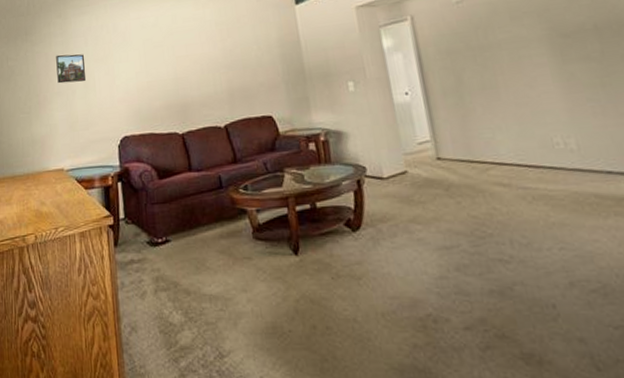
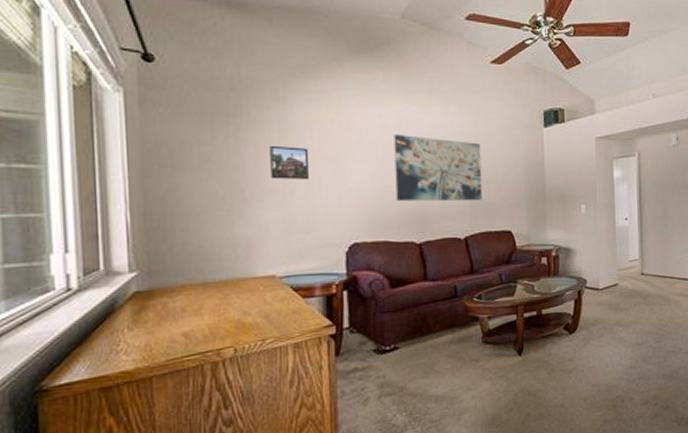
wall art: none [152,30,239,95] -> present [394,134,483,202]

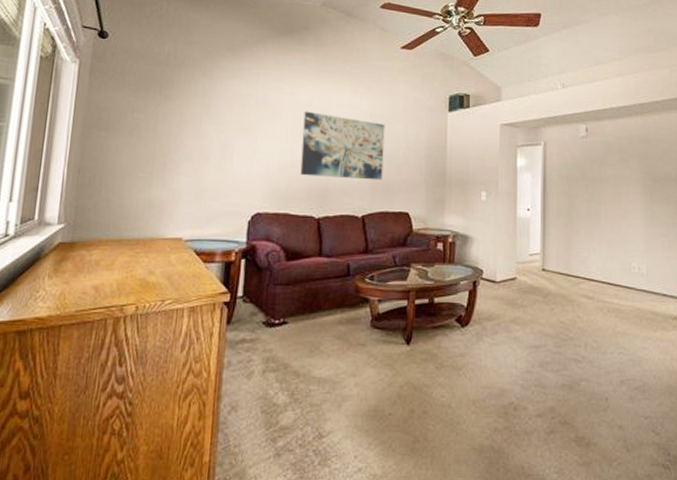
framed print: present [270,145,310,180] -> none [190,116,225,150]

